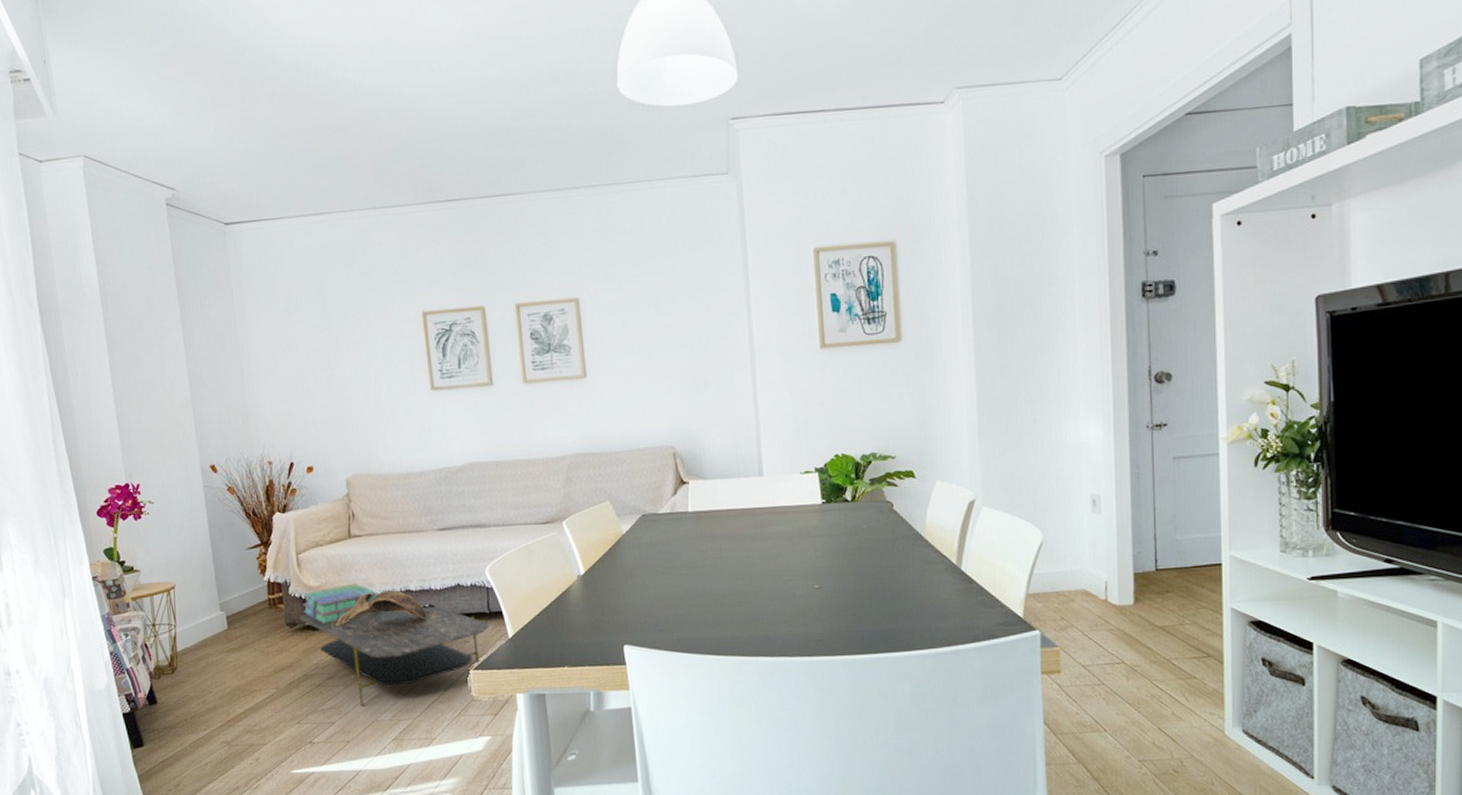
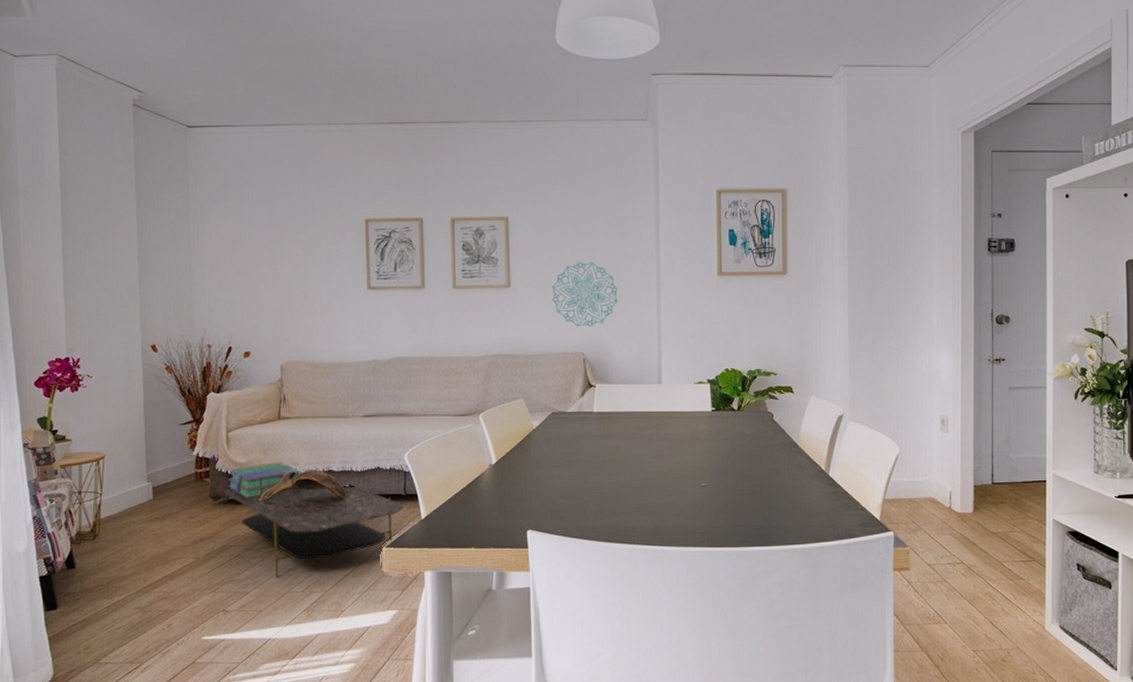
wall decoration: none [632,342,708,418] -> present [552,261,618,327]

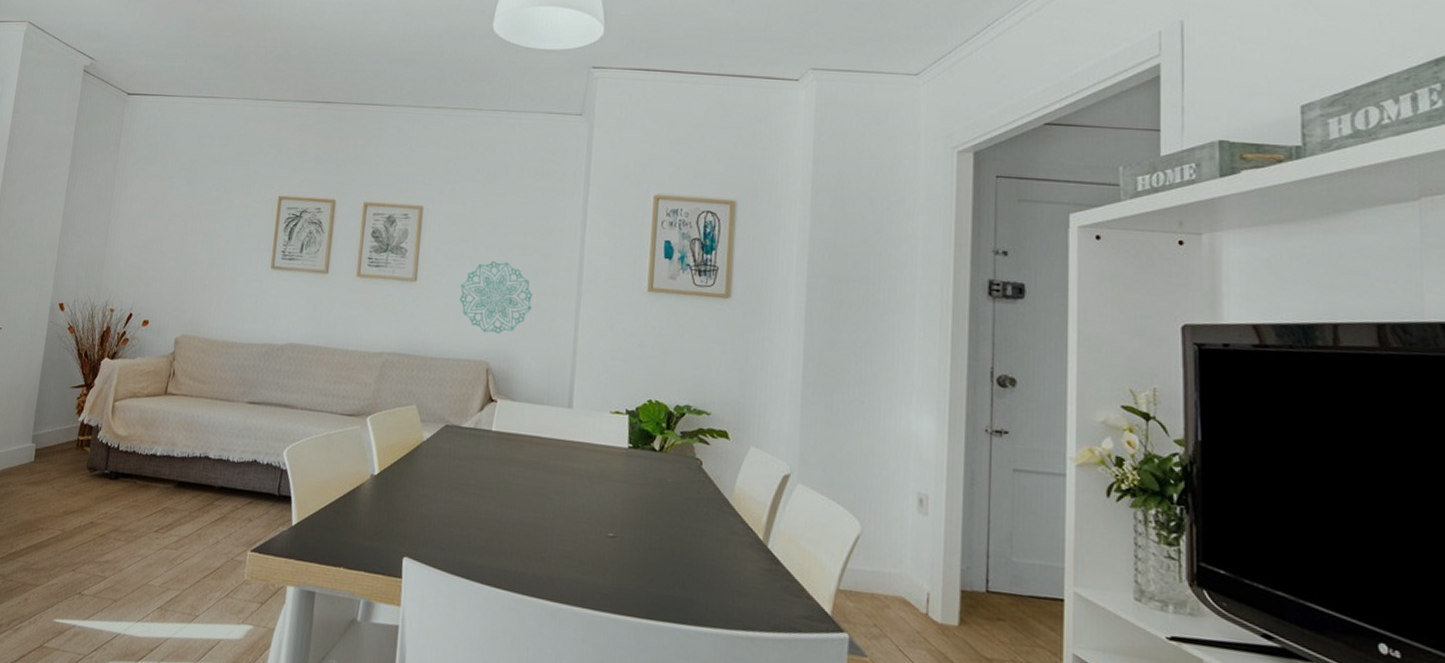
coffee table: present [224,479,404,579] -> none [101,460,276,568]
stack of books: present [228,462,301,498] -> none [105,439,178,475]
decorative bowl: present [258,470,355,502] -> none [132,451,229,491]

